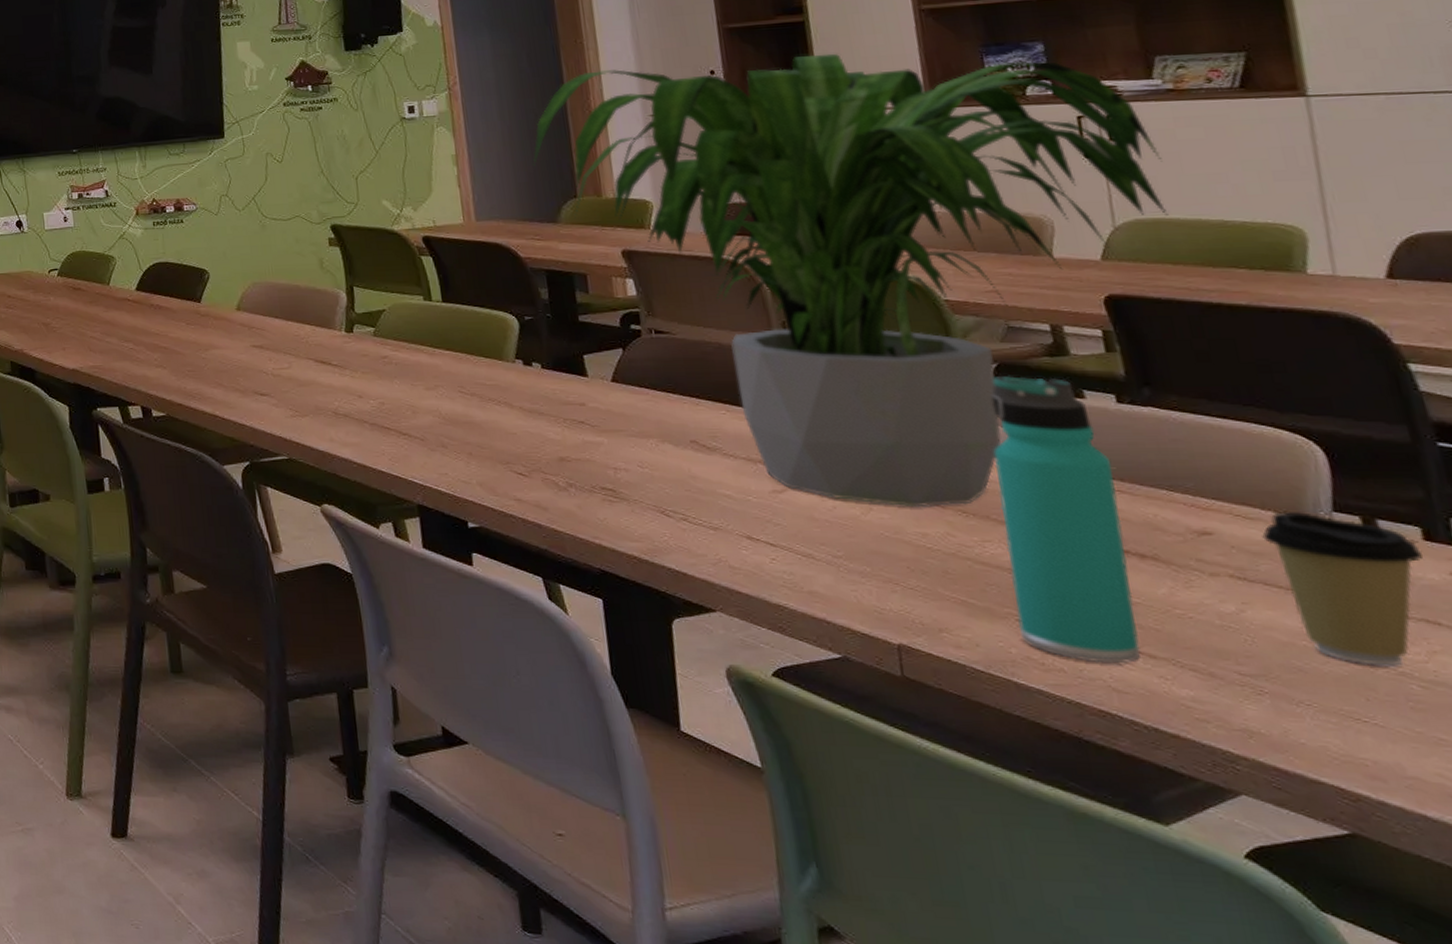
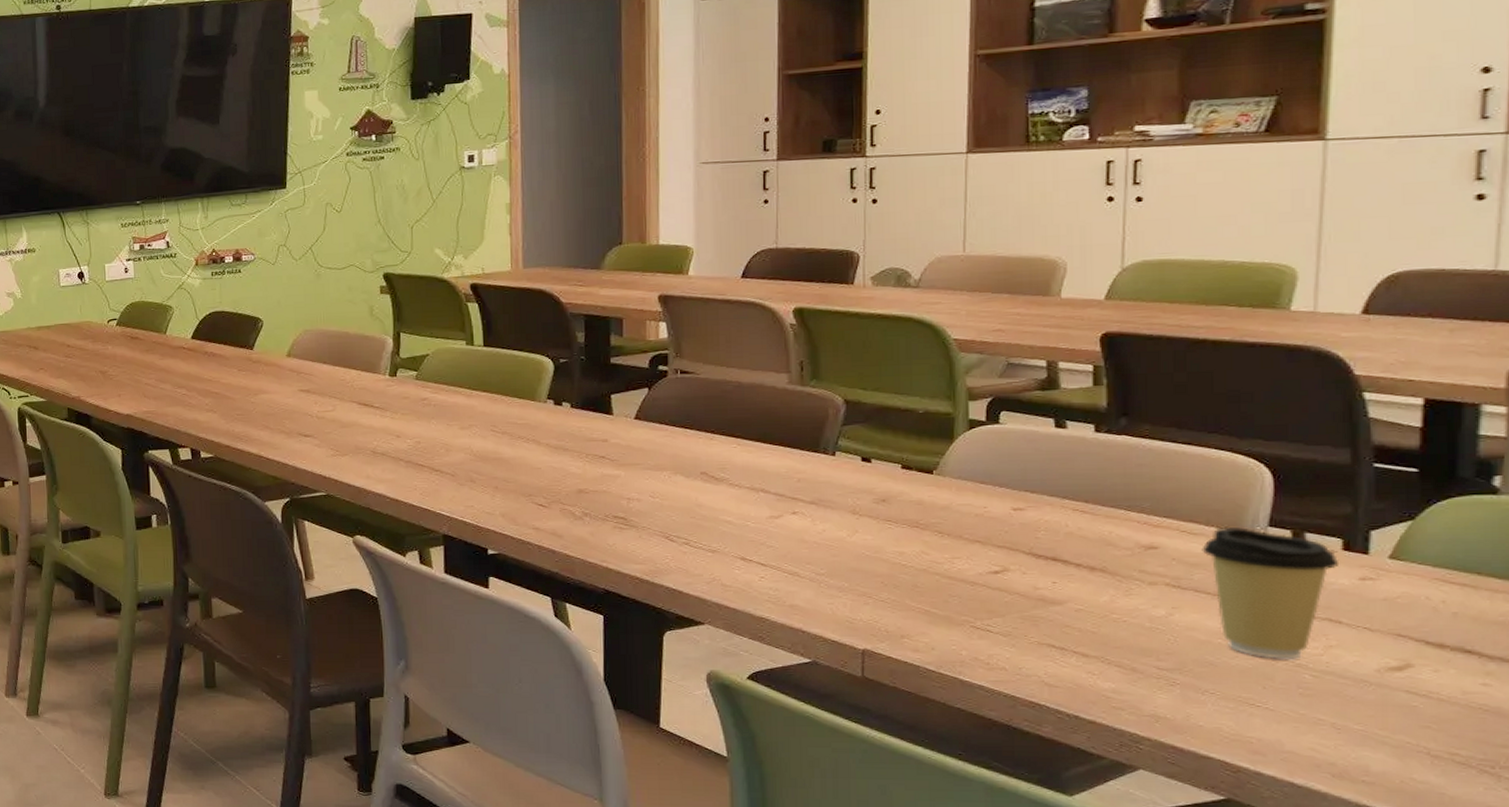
potted plant: present [532,53,1169,508] -> none [583,99,1179,529]
thermos bottle: present [991,375,1141,663] -> none [971,408,1080,662]

